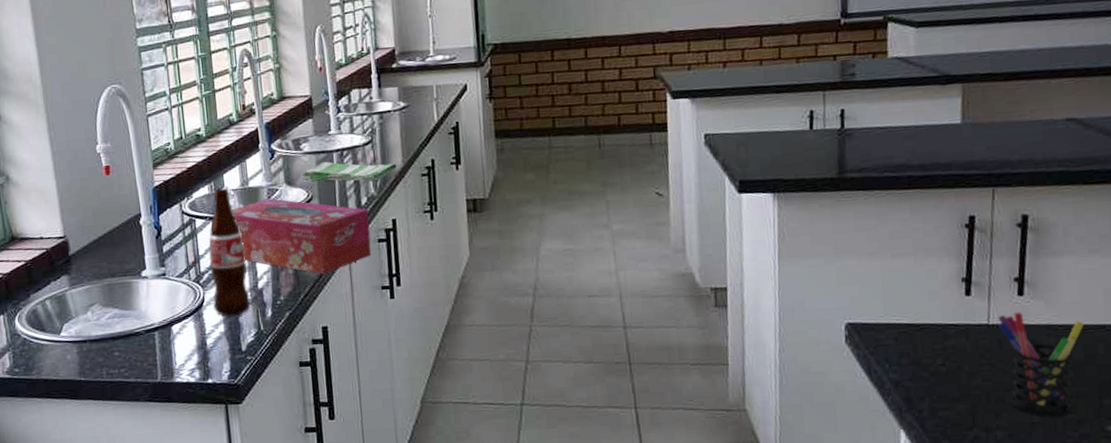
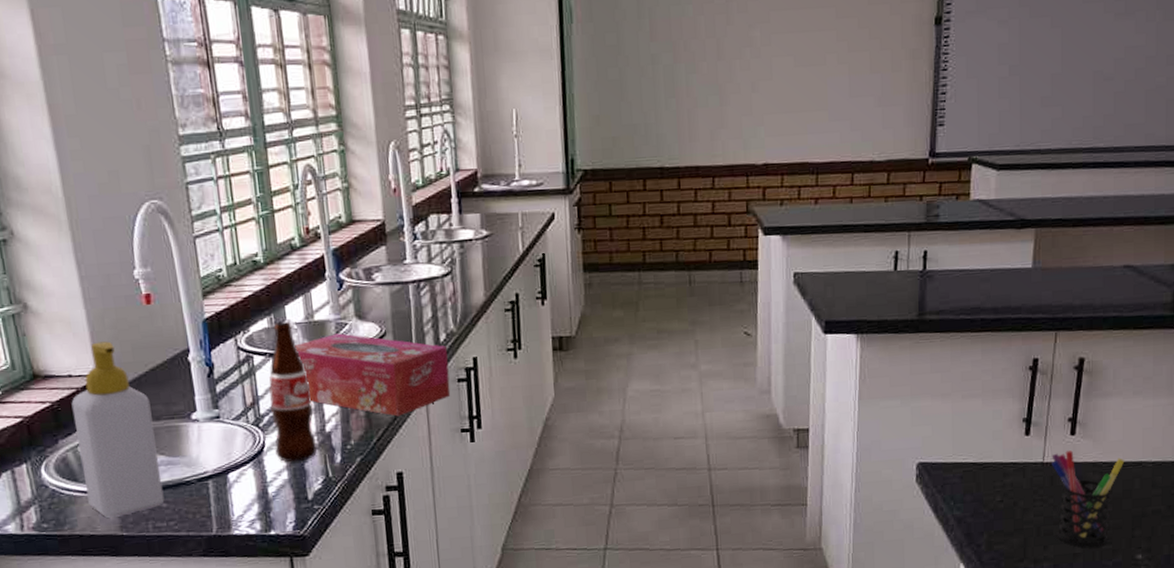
soap bottle: none [42,207,117,364] -> present [71,341,165,518]
dish towel: present [302,161,397,182] -> none [374,293,479,316]

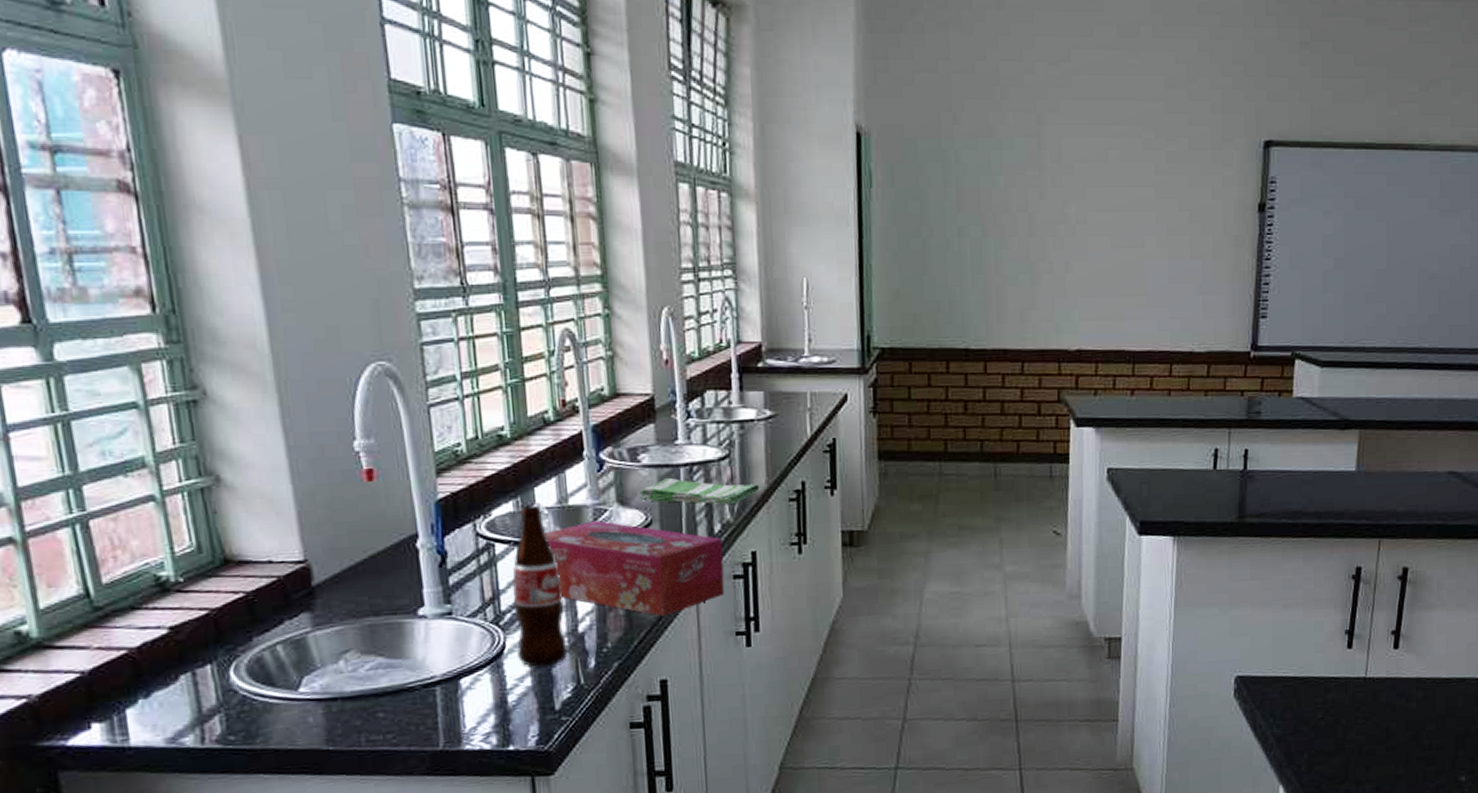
soap bottle: present [71,341,165,518] -> none [270,522,382,729]
dish towel: none [374,293,479,316] -> present [639,477,760,504]
pen holder: present [1052,450,1125,547] -> none [1374,665,1449,768]

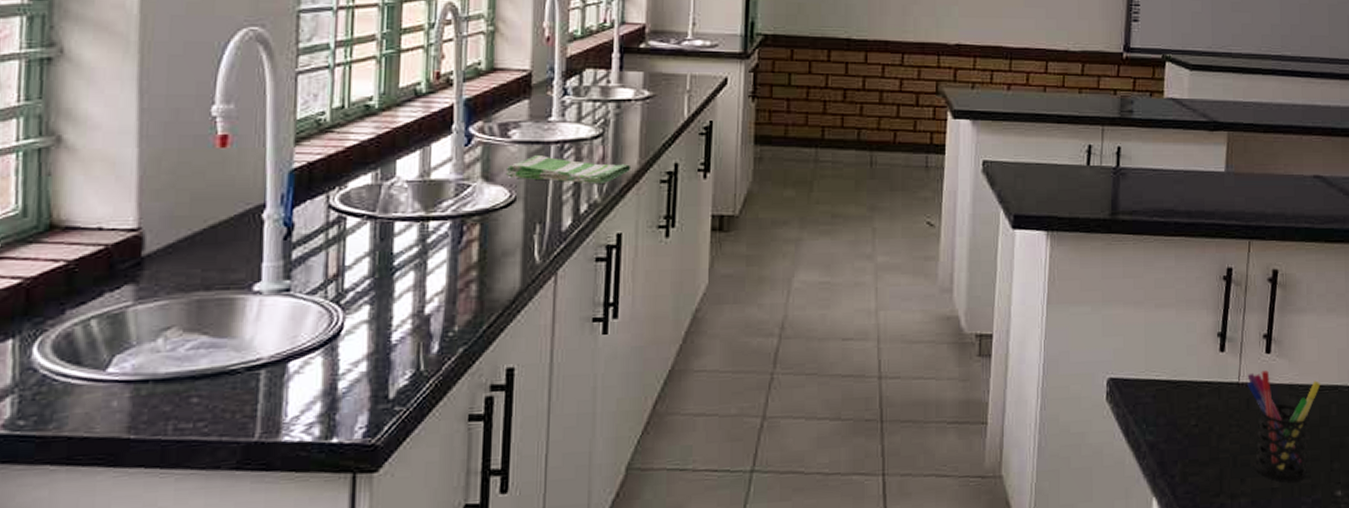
bottle: present [512,505,568,667] -> none [355,178,413,351]
tissue box: present [545,520,725,617] -> none [401,196,587,299]
pen holder: none [1374,665,1449,768] -> present [1247,370,1321,481]

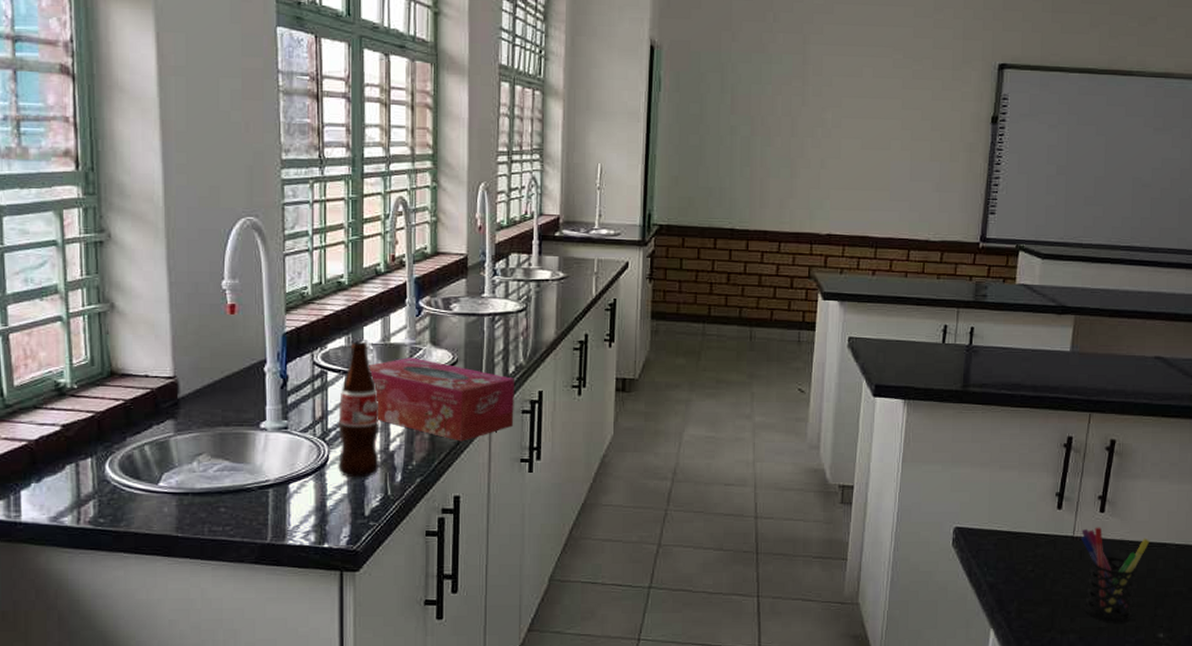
bottle: none [355,178,413,351] -> present [338,341,379,478]
tissue box: none [401,196,587,299] -> present [369,357,514,442]
dish towel: present [505,154,632,183] -> none [449,324,550,349]

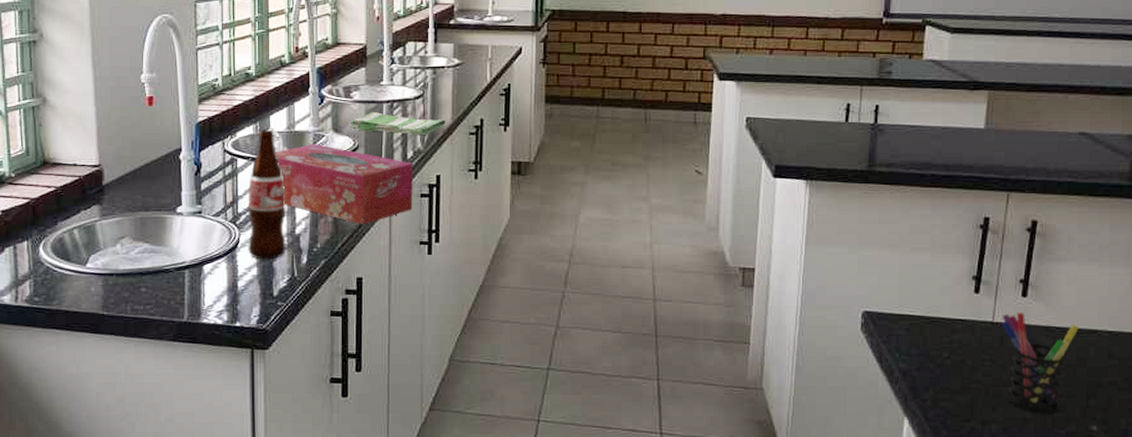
dish towel: none [449,324,550,349] -> present [350,111,446,135]

